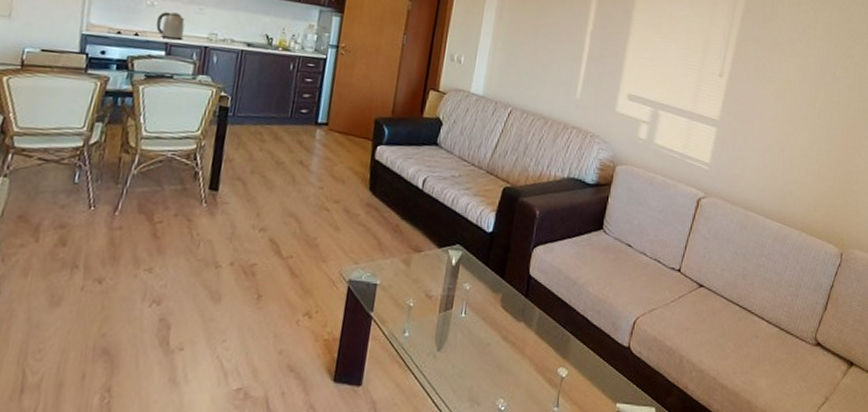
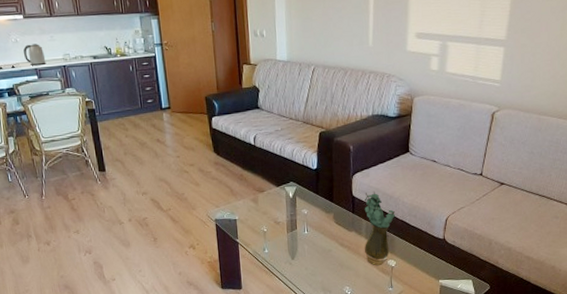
vase: none [531,272,576,374] -> present [364,191,395,266]

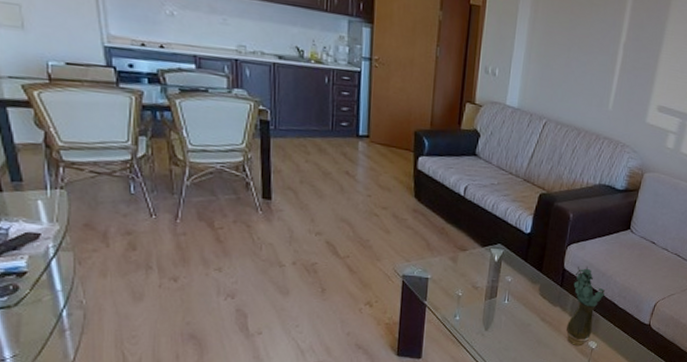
kettle: present [23,44,46,66] -> none [181,22,211,54]

